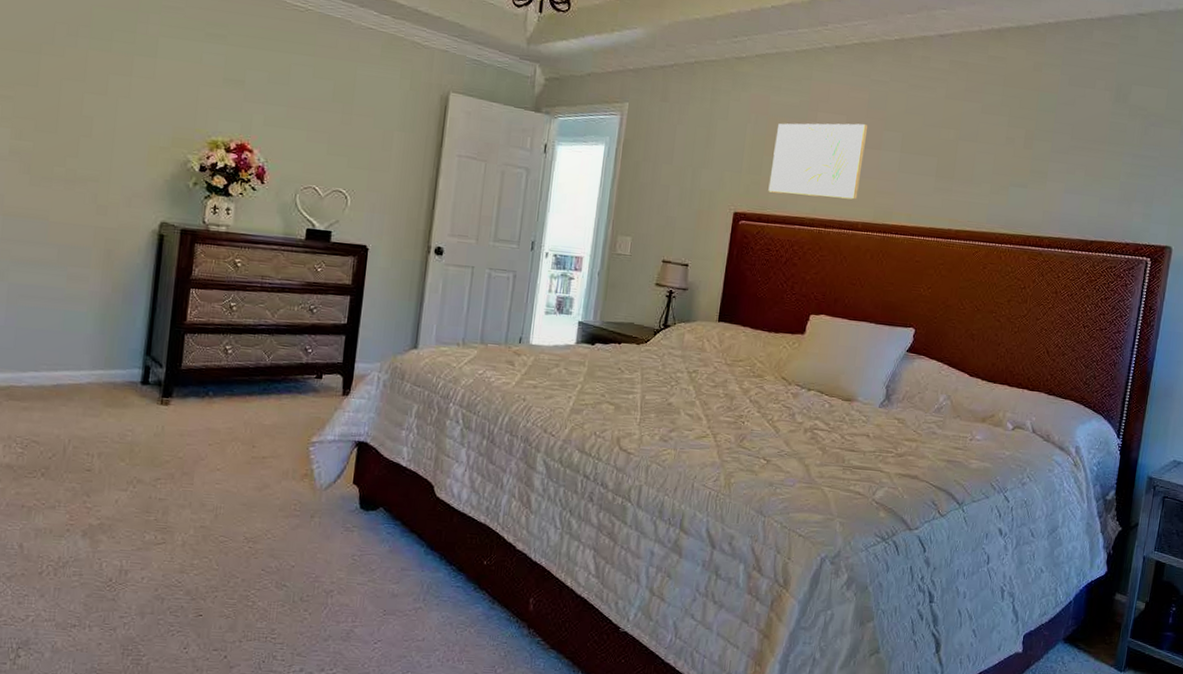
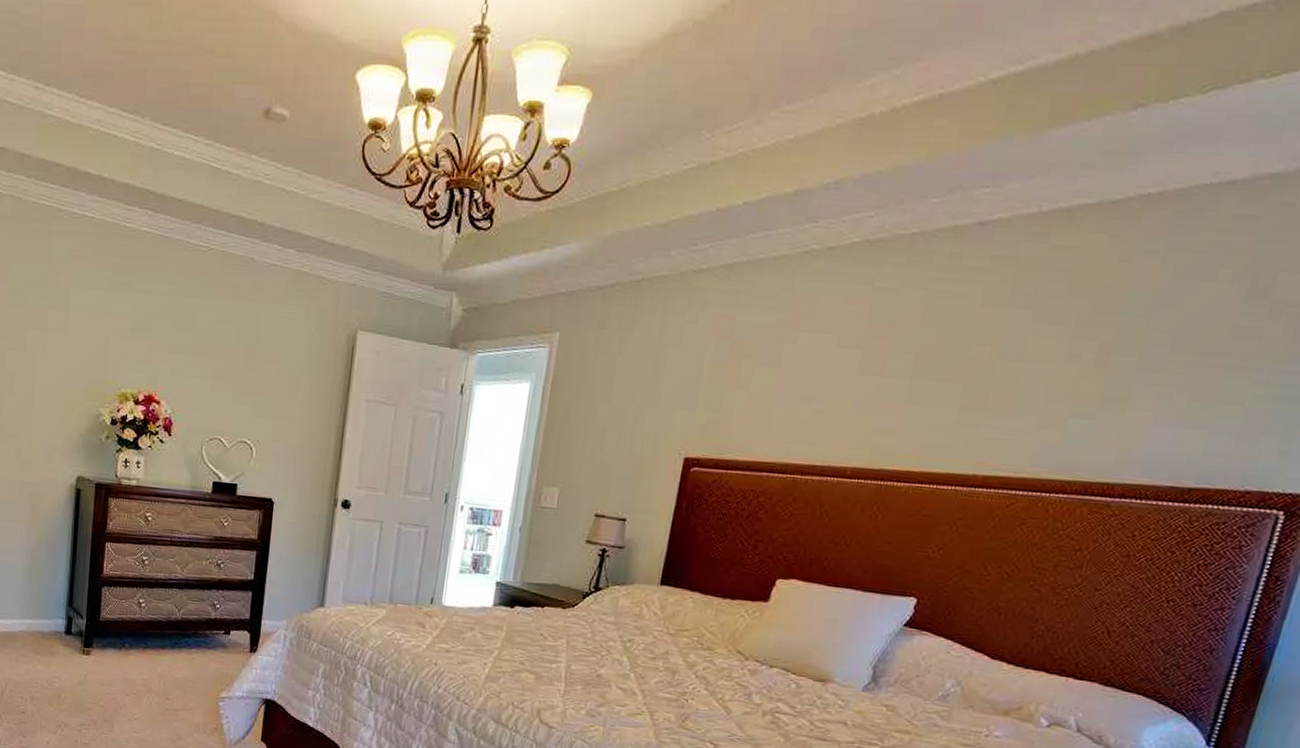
wall art: present [768,123,868,200] -> none [729,344,868,440]

